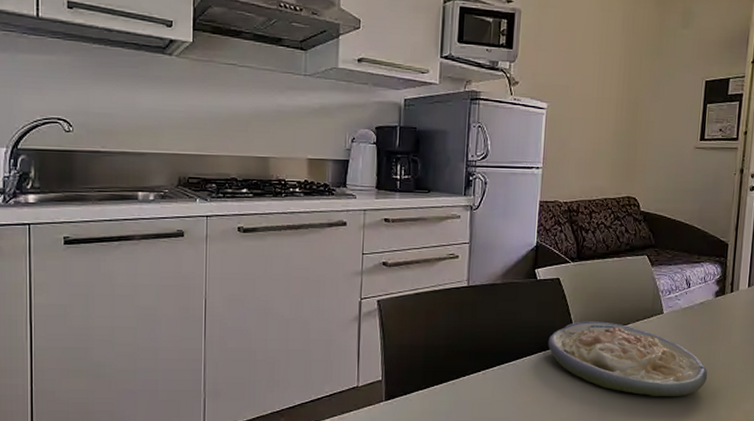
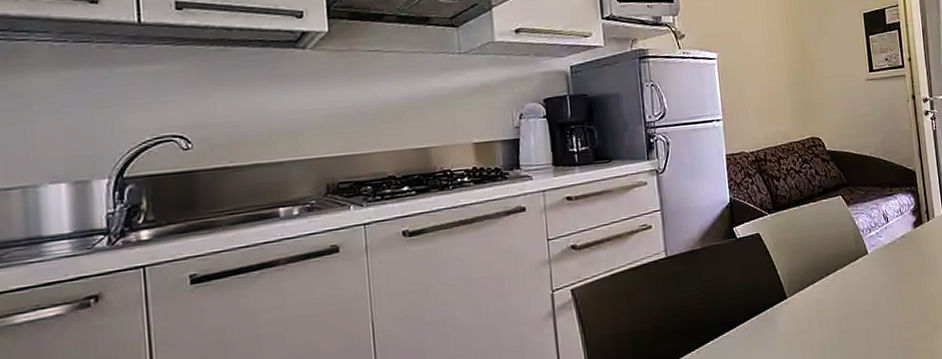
soup: present [548,321,708,397] -> none [759,272,923,346]

